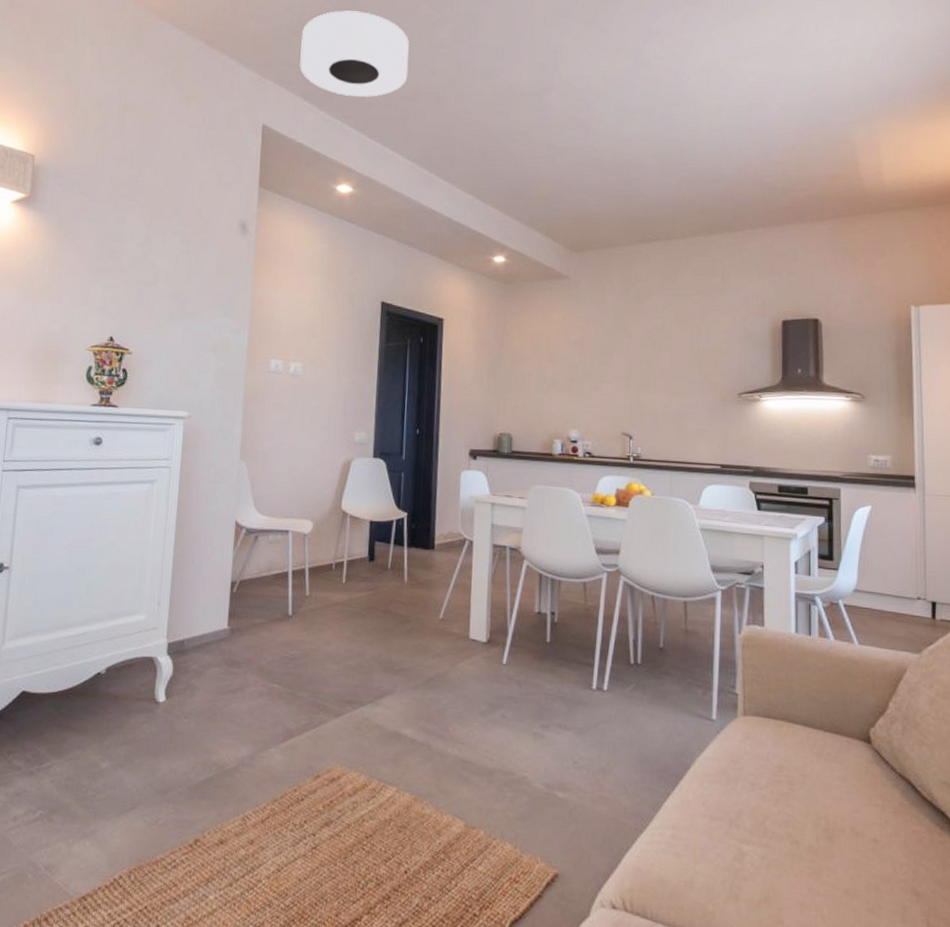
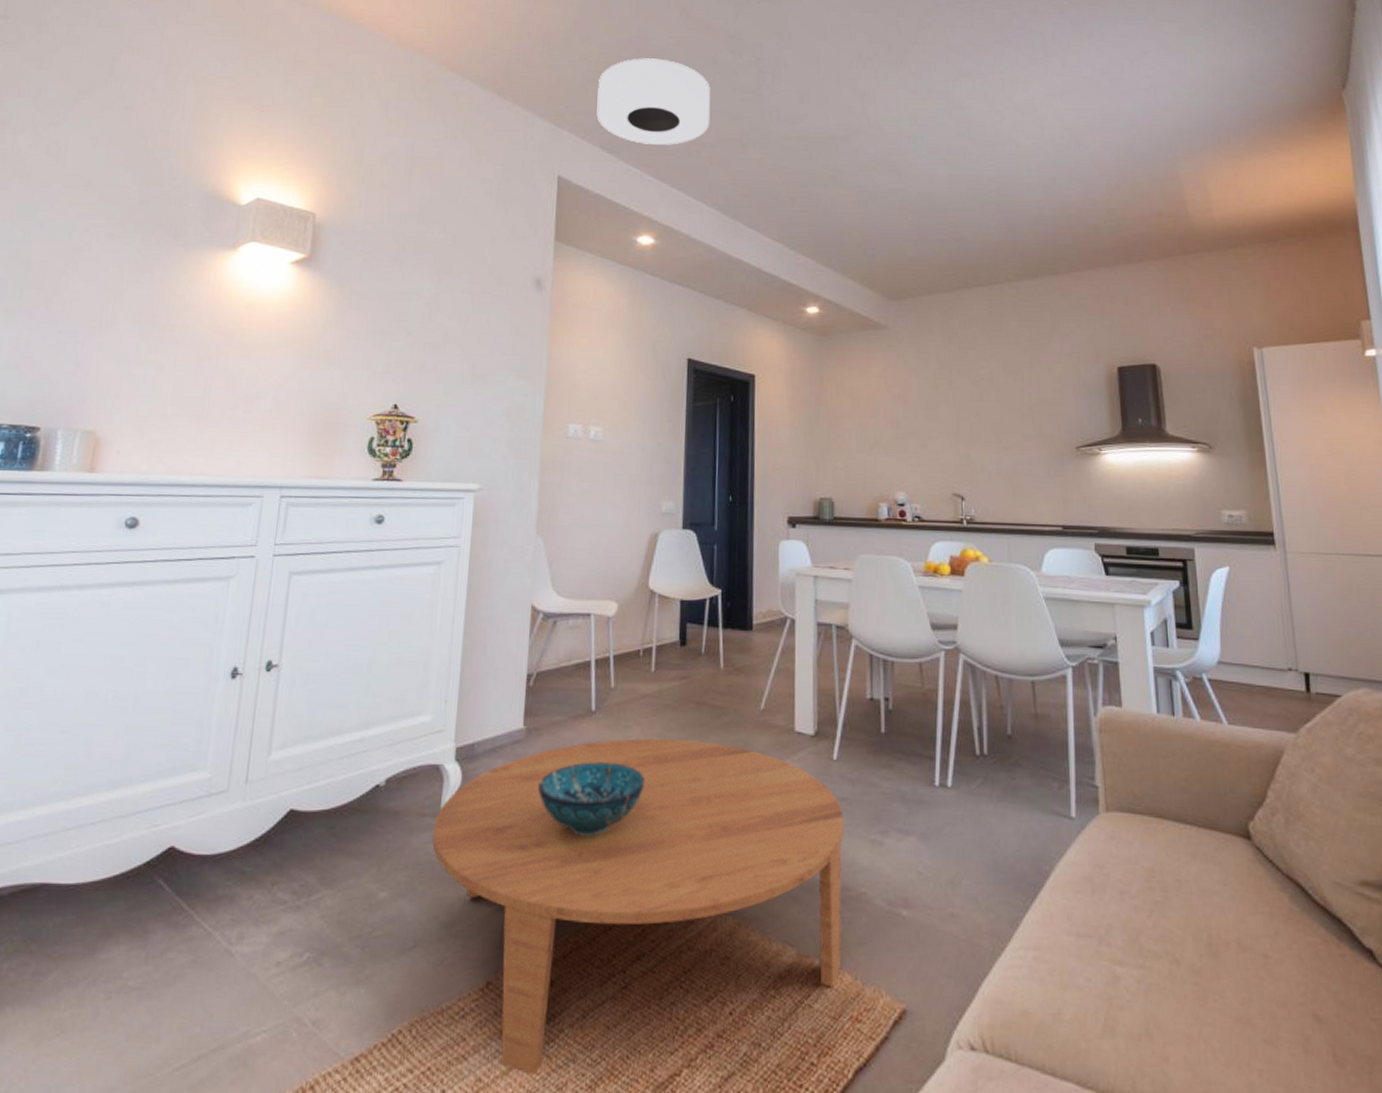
coffee table: none [147,640,510,916] -> present [432,738,844,1075]
decorative bowl: none [240,659,335,721] -> present [538,762,645,835]

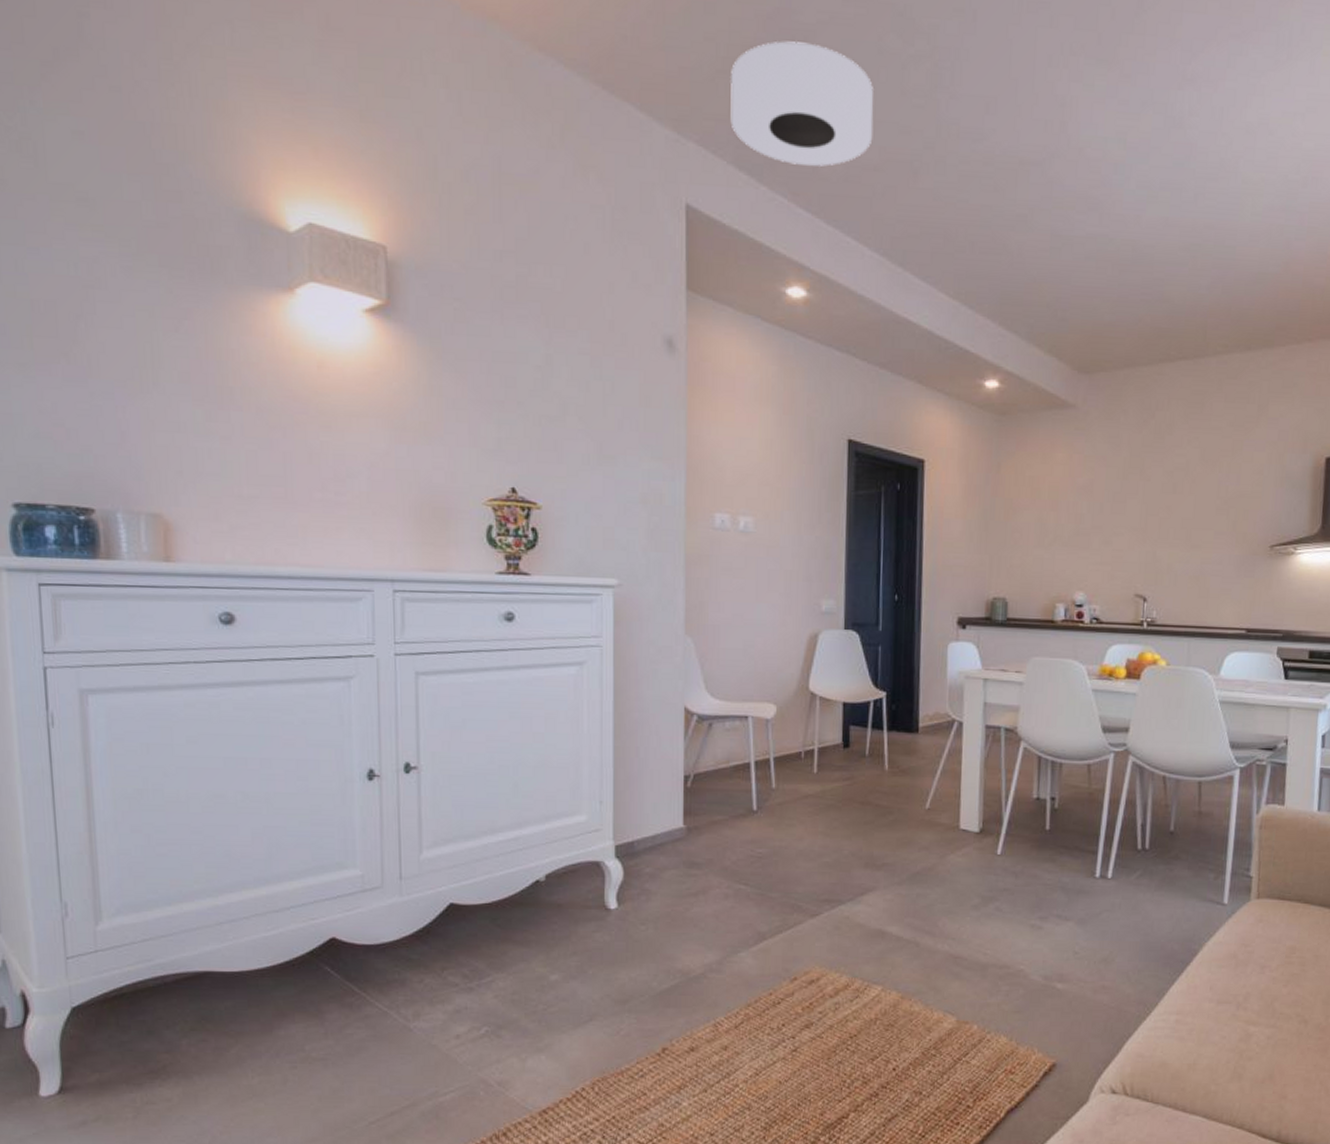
coffee table: present [432,738,844,1075] -> none [599,836,1006,1120]
decorative bowl: present [538,762,645,835] -> none [702,858,809,924]

